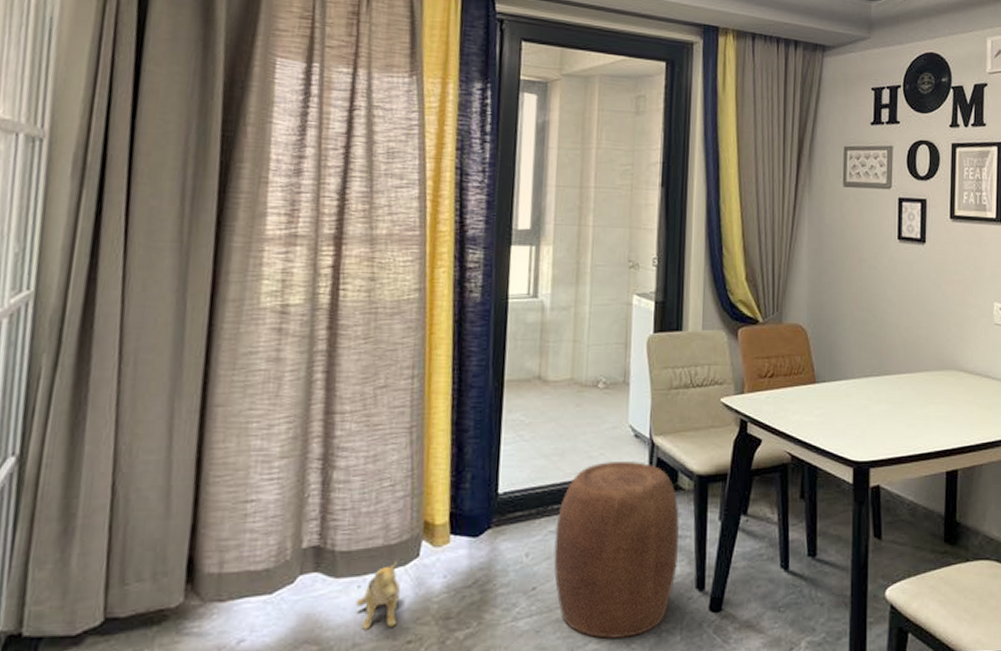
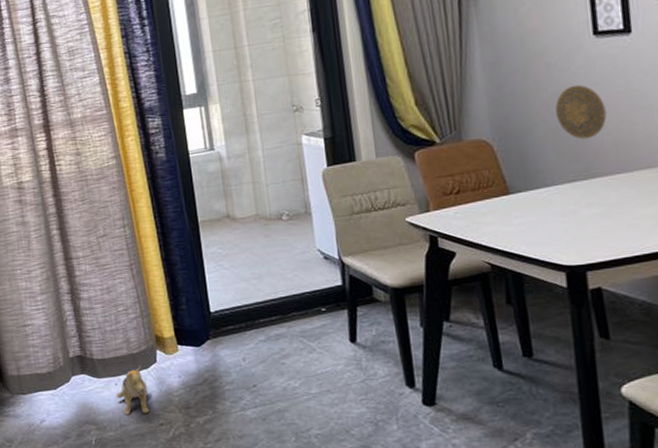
stool: present [554,460,679,639] -> none [265,280,385,426]
decorative plate: none [862,283,900,336] -> present [555,84,607,140]

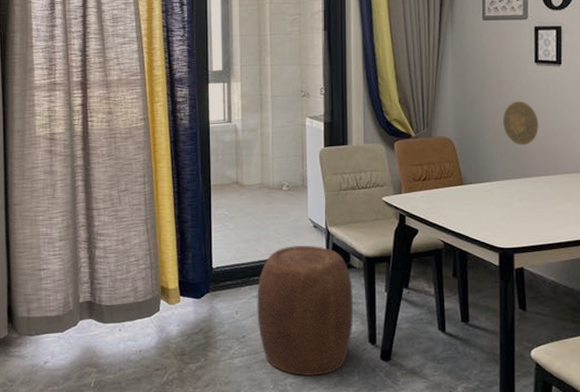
plush toy: present [116,365,150,415] -> none [118,313,148,359]
stool: none [265,280,385,426] -> present [257,245,353,376]

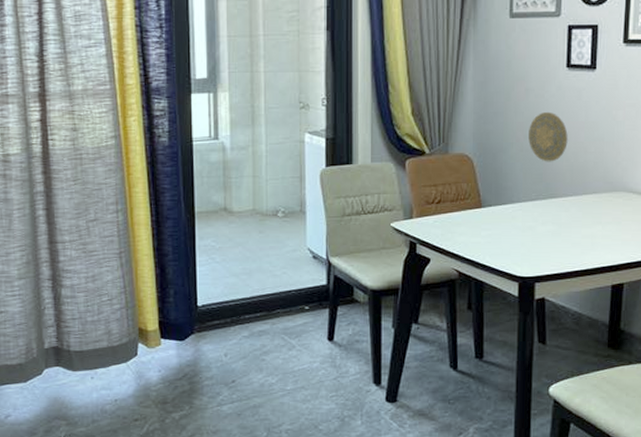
stool: present [257,245,353,376] -> none [248,278,356,421]

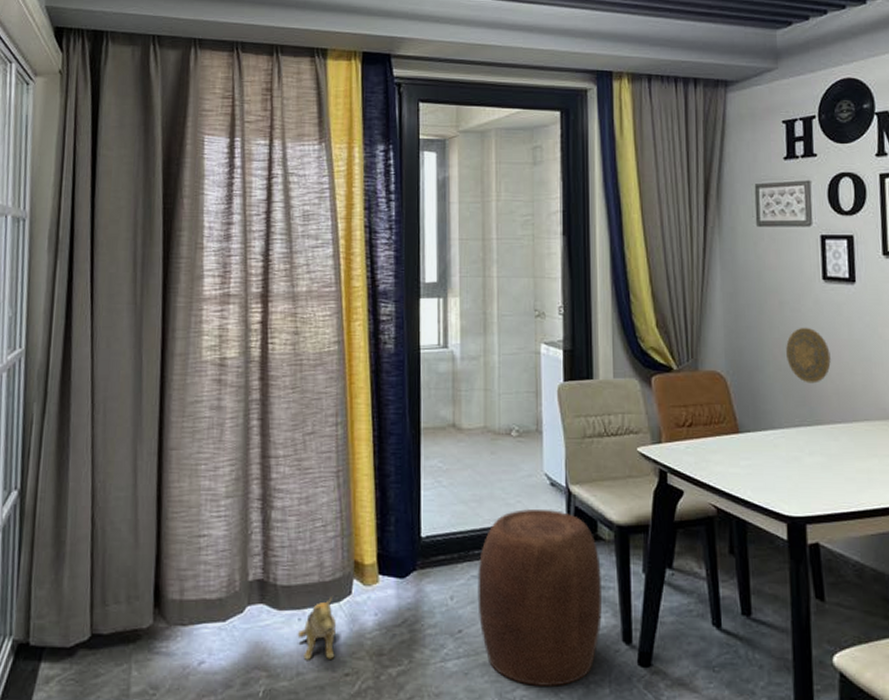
plush toy: none [91,358,125,410] -> present [297,597,336,660]
stool: none [248,278,356,421] -> present [477,508,602,686]

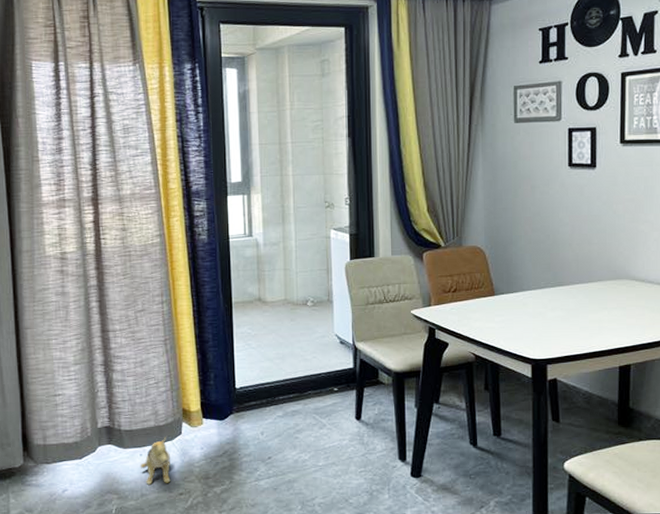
stool: present [477,508,602,686] -> none [282,362,382,495]
decorative plate: present [786,327,831,384] -> none [536,206,572,253]

